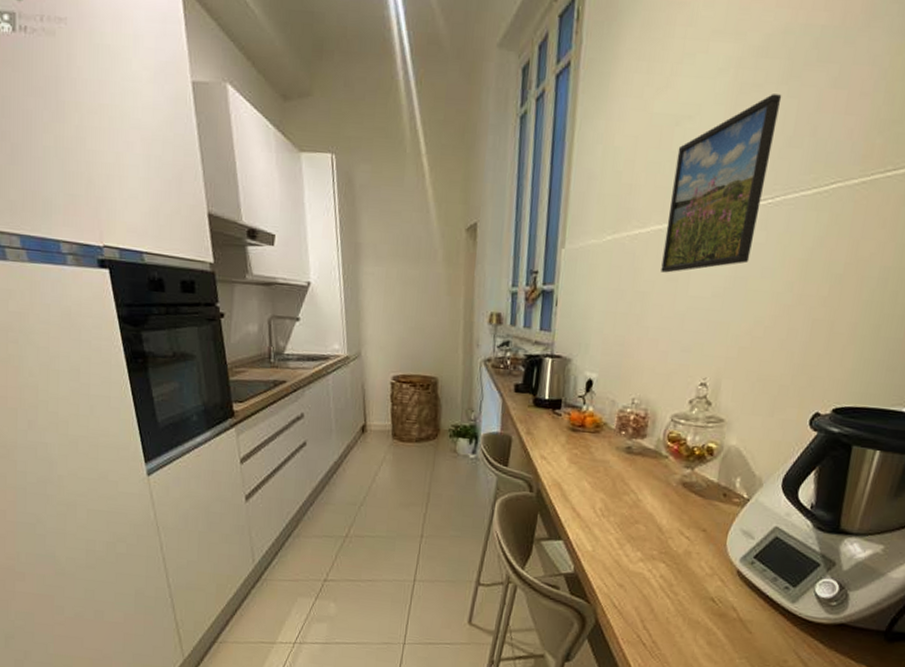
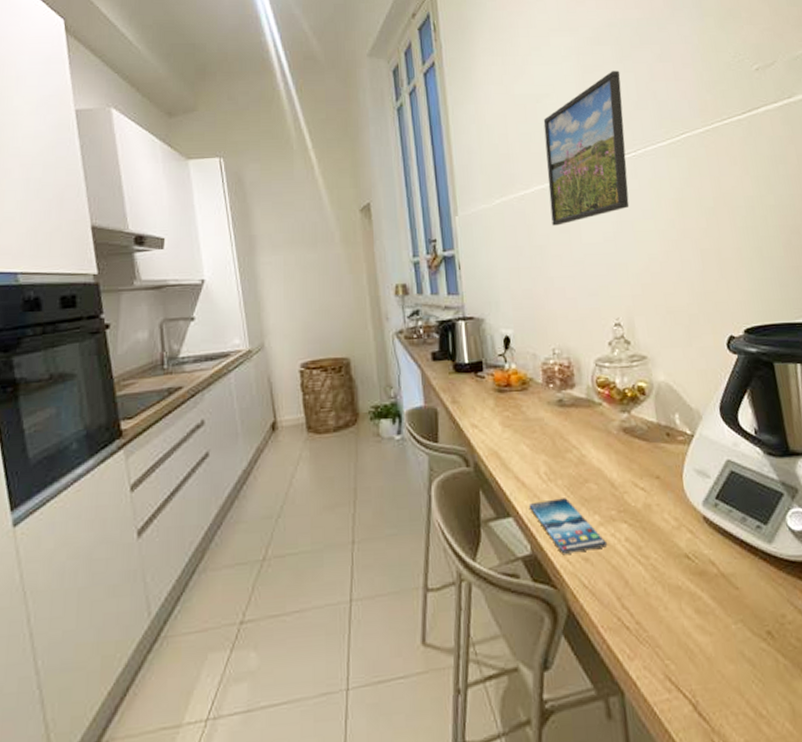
smartphone: none [579,531,643,579] -> present [528,498,608,554]

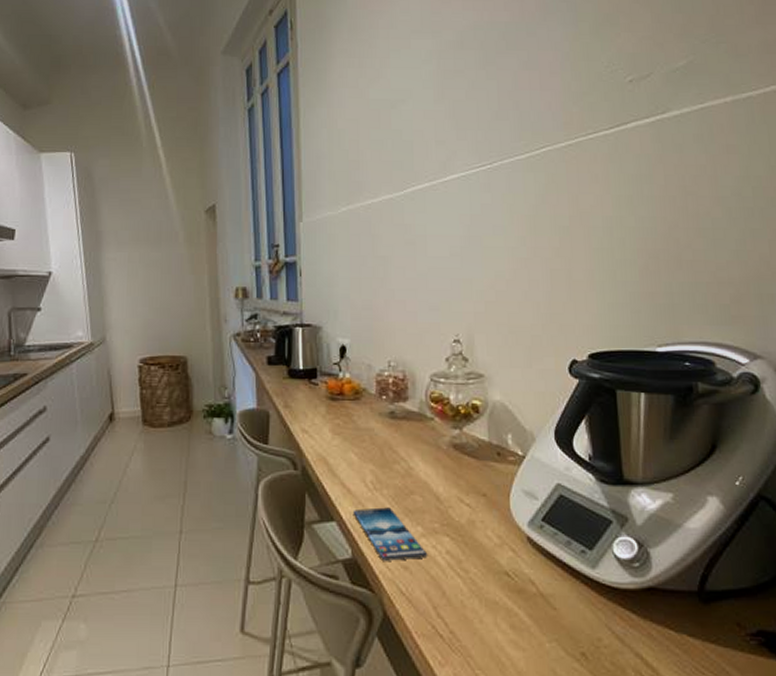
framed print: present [543,71,630,226] -> none [397,77,482,237]

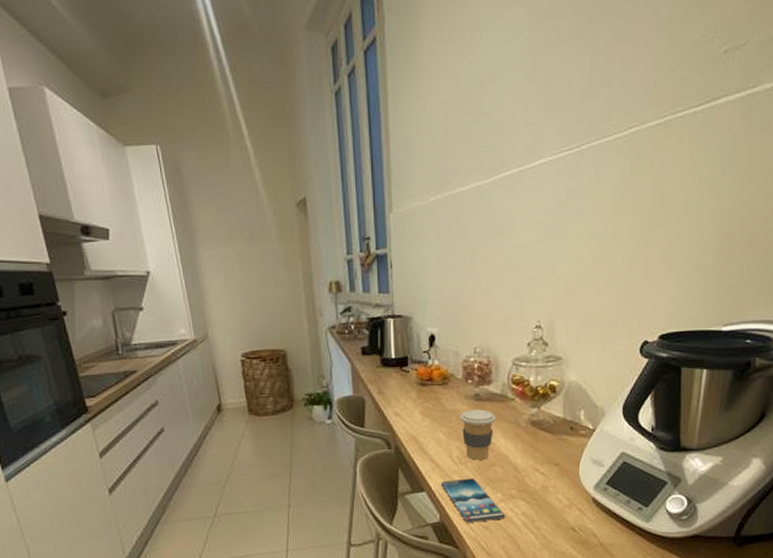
coffee cup: none [373,429,414,486] -> present [459,409,496,460]

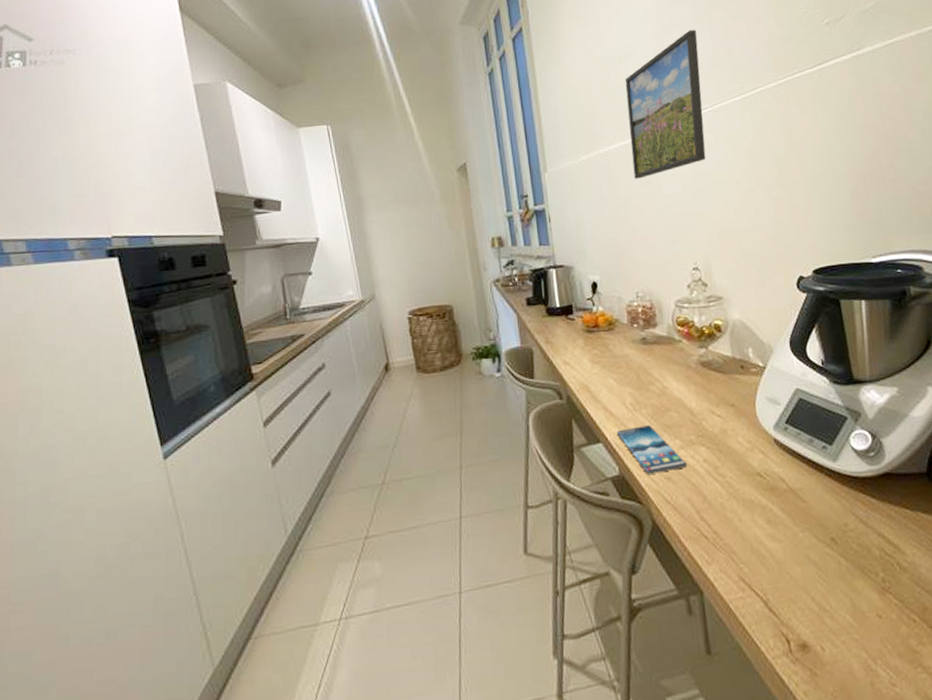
coffee cup: present [459,409,496,460] -> none [629,353,666,406]
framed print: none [485,51,575,226] -> present [624,30,706,179]

